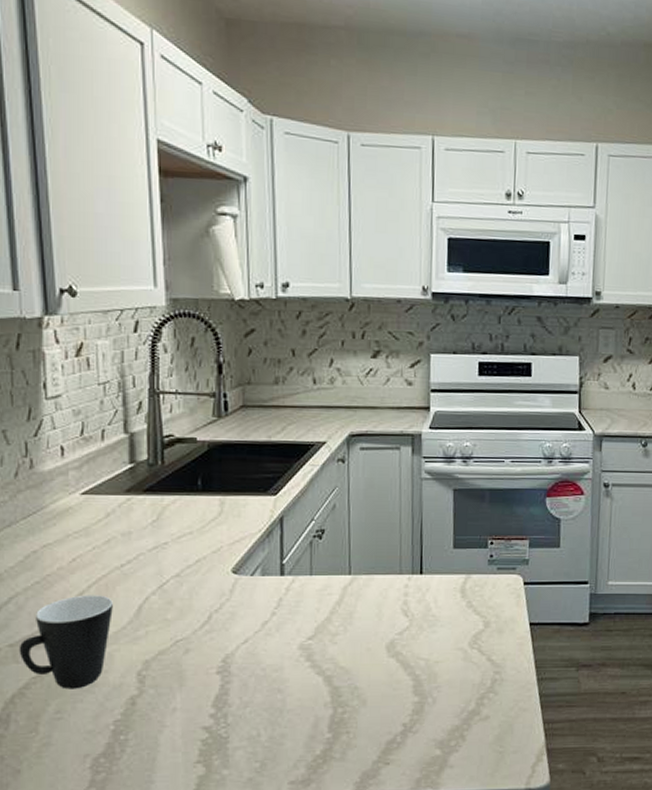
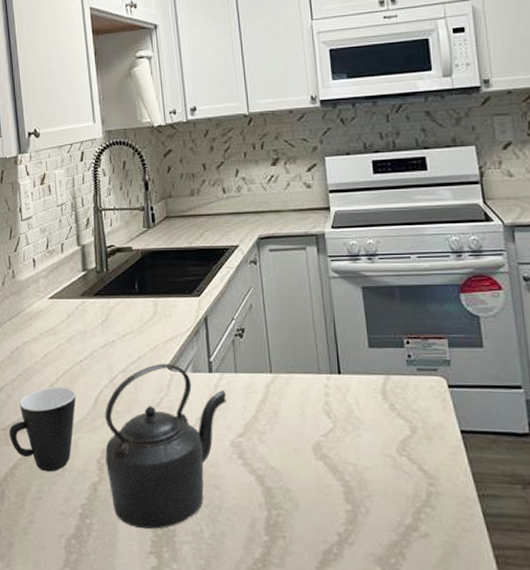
kettle: none [148,566,298,738] -> present [105,363,226,529]

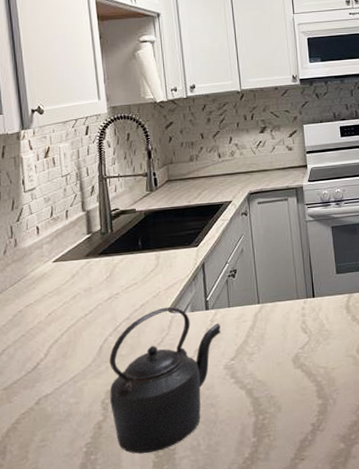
mug: present [9,386,76,472] -> none [11,340,81,421]

